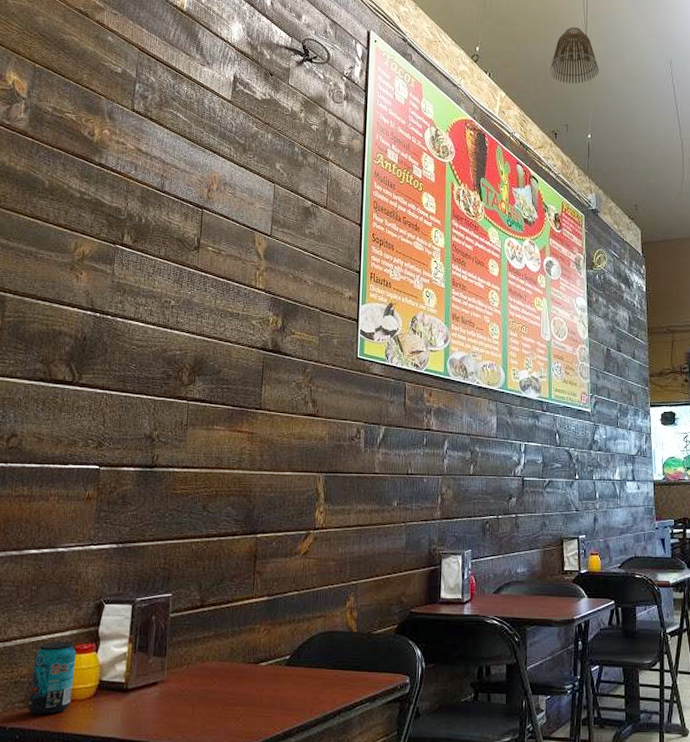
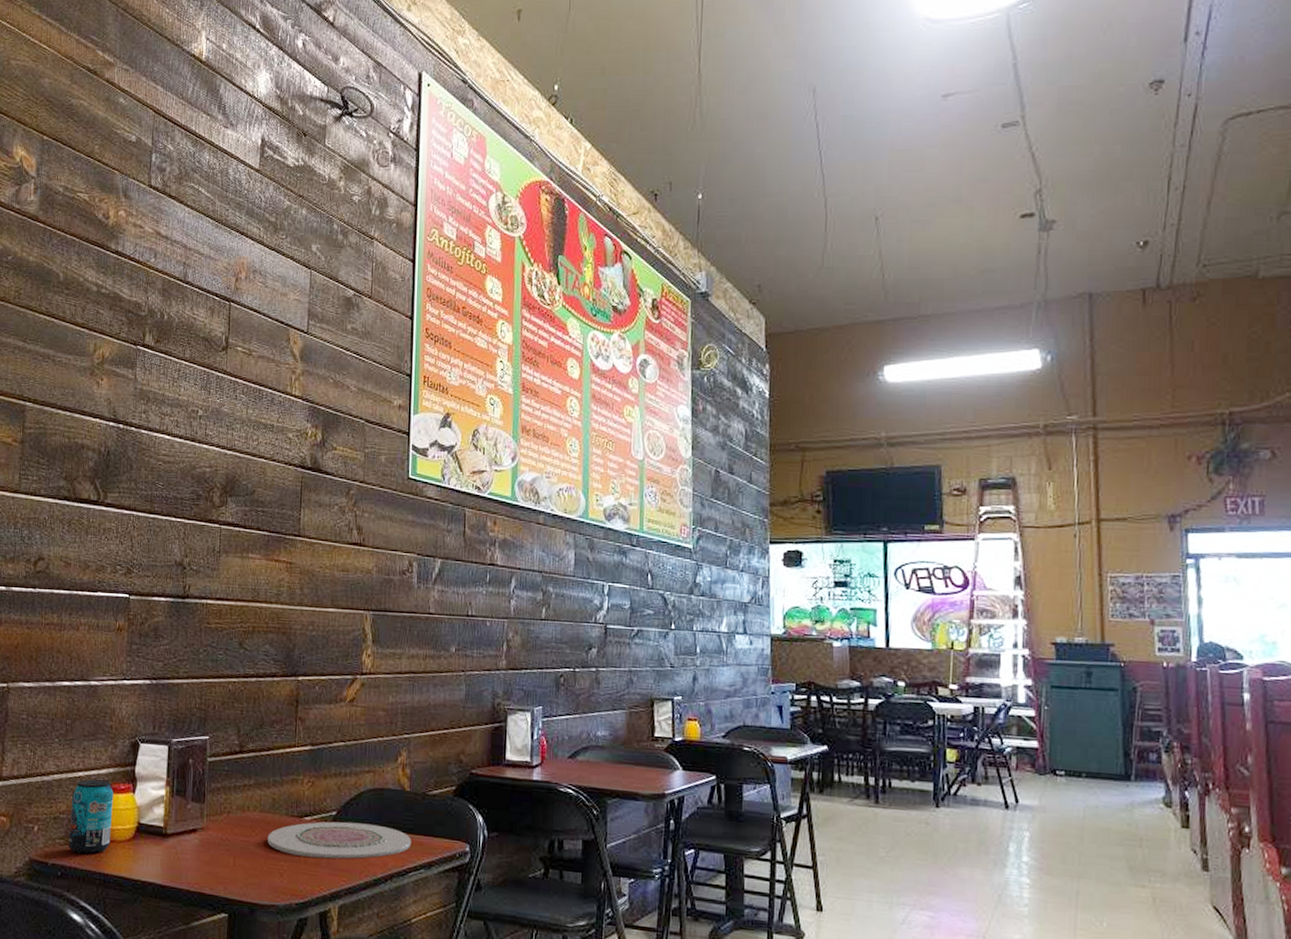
plate: none [225,664,358,700] -> present [267,821,412,859]
lamp shade: present [549,27,599,84] -> none [649,50,716,128]

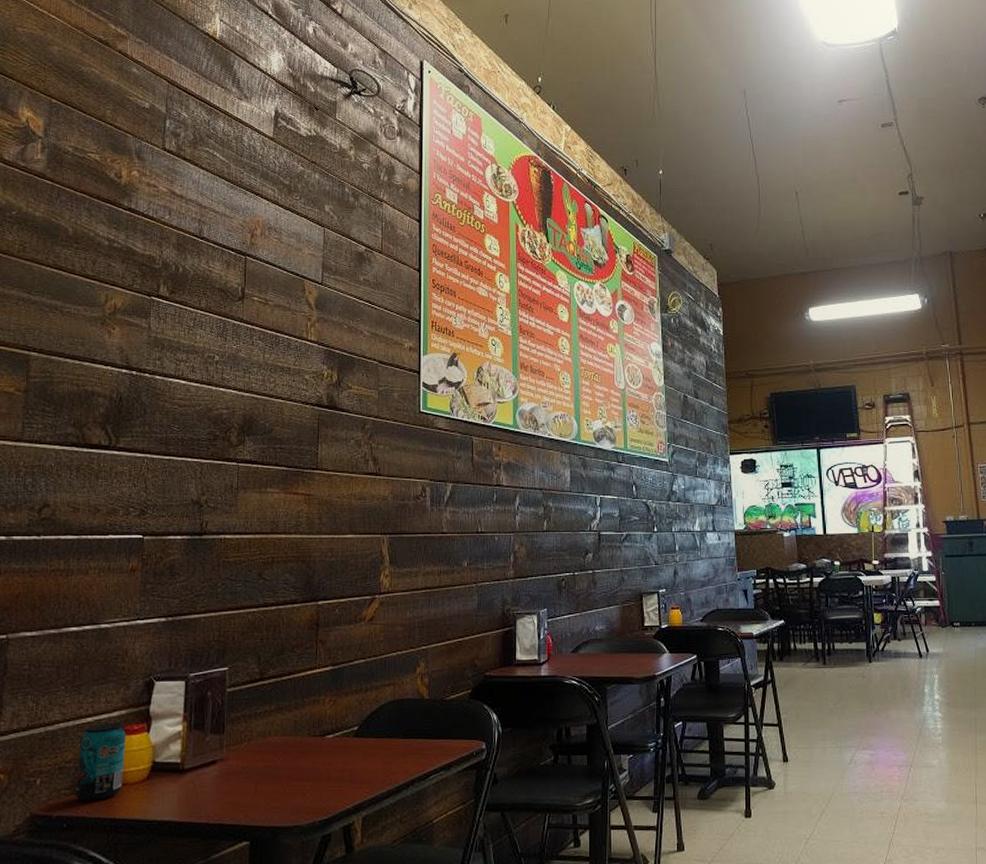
plate: present [267,821,412,859] -> none [289,734,431,774]

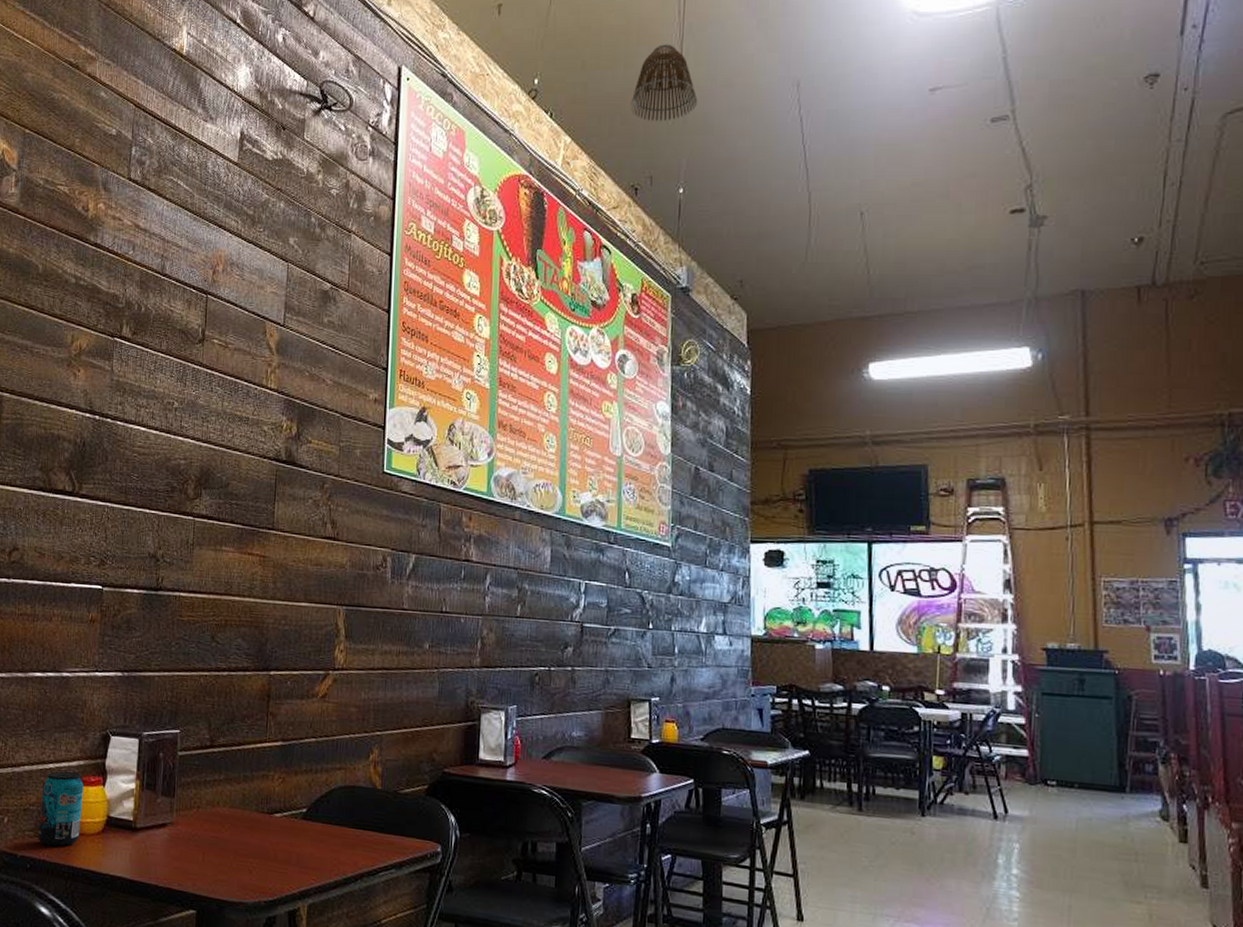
lamp shade: none [617,55,670,117] -> present [630,44,698,122]

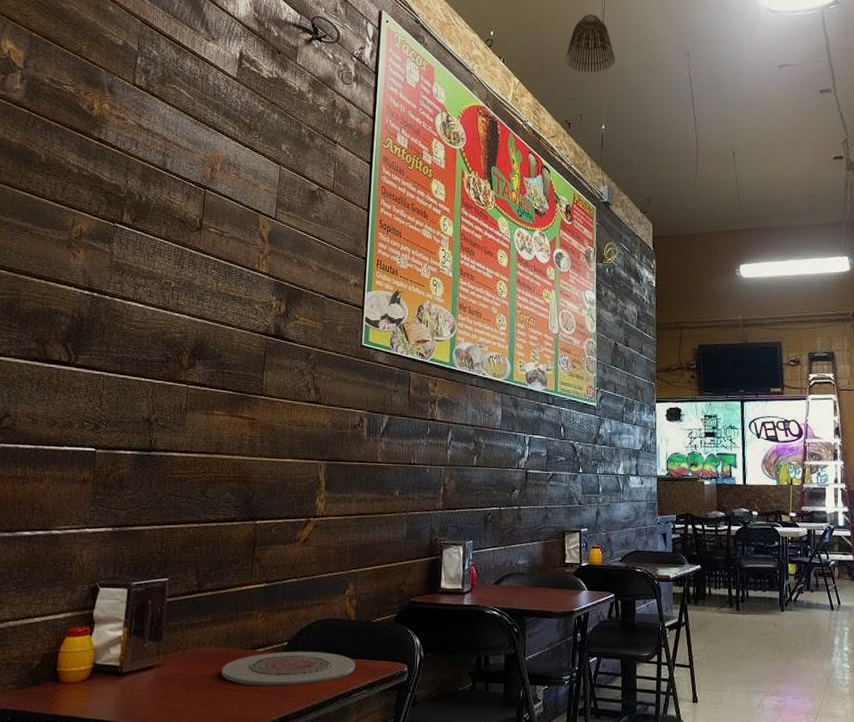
beverage can: present [38,771,84,847] -> none [20,624,70,698]
plate: none [237,818,382,857] -> present [221,651,356,686]

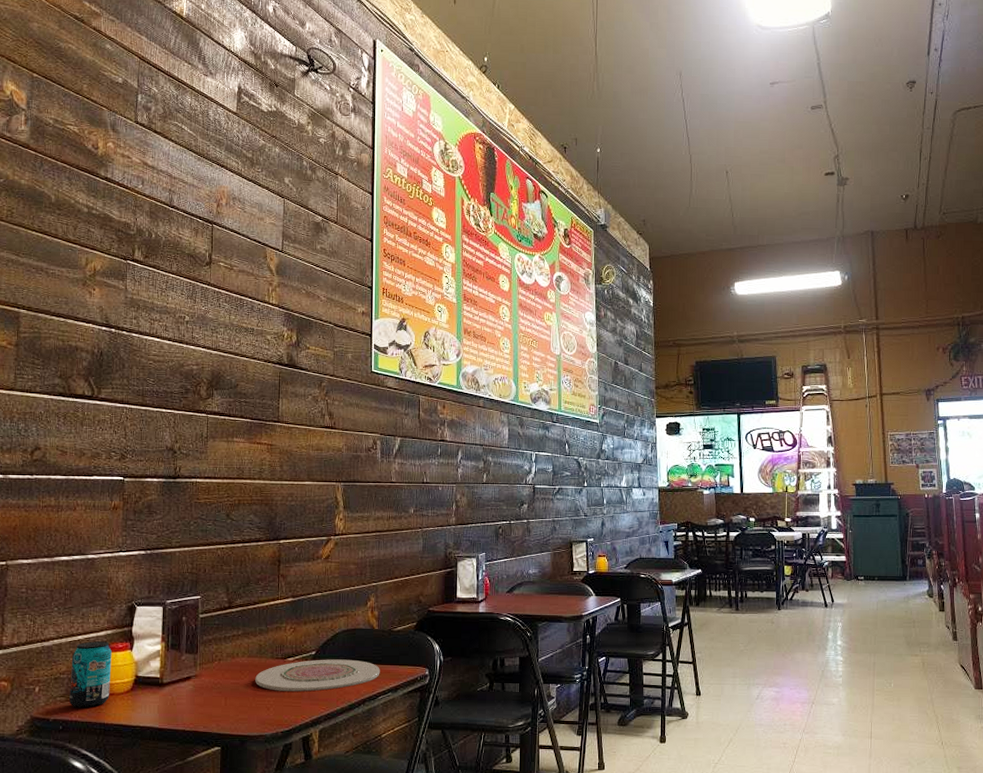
beverage can: none [20,624,70,698] -> present [69,641,112,708]
lamp shade: present [565,14,616,73] -> none [559,36,609,97]

